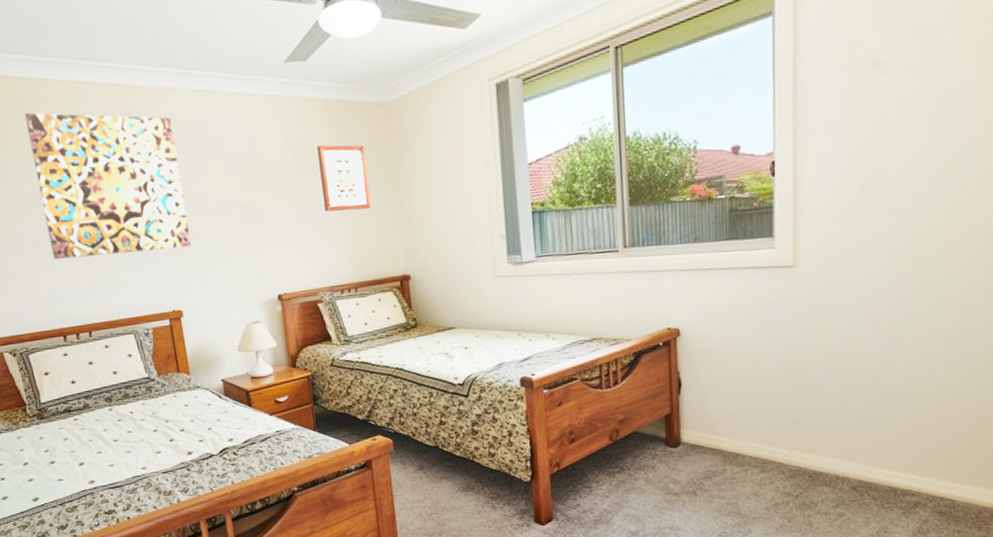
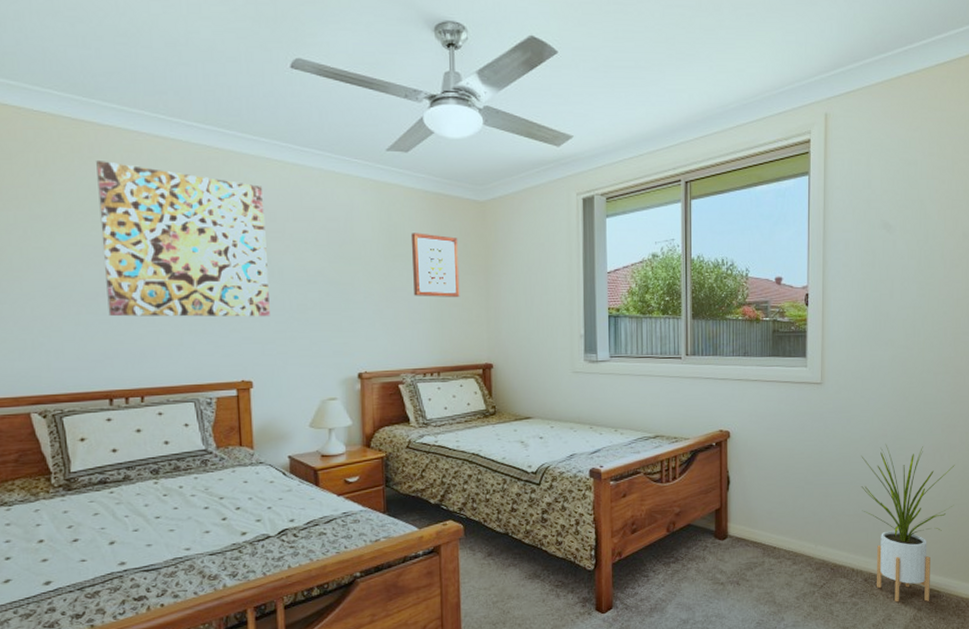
house plant: none [847,331,977,513] -> present [861,443,955,603]

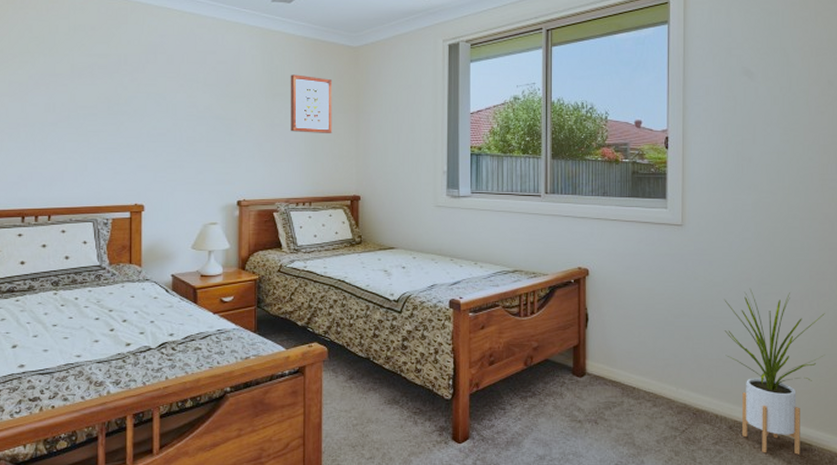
wall art: present [96,161,270,317] -> none [26,10,163,147]

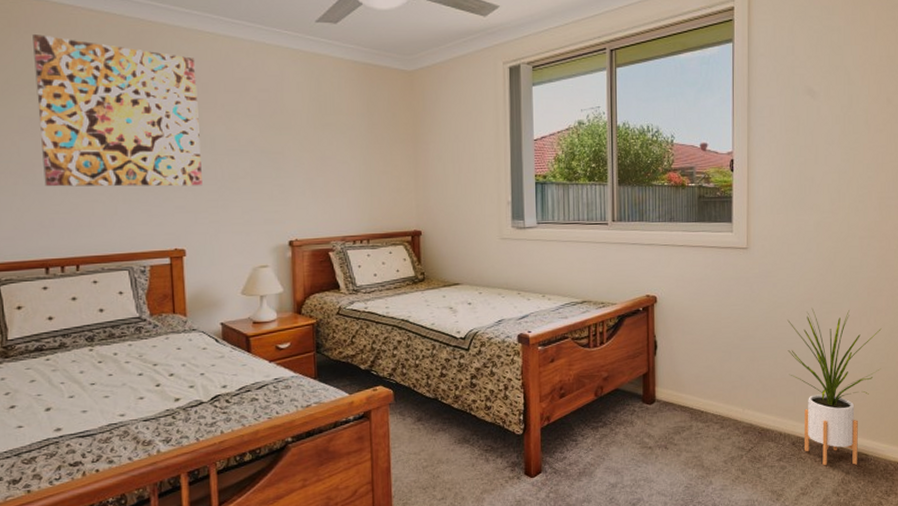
wall art: none [26,10,163,147] -> present [33,35,202,187]
wall art: present [290,74,333,133] -> none [340,102,389,166]

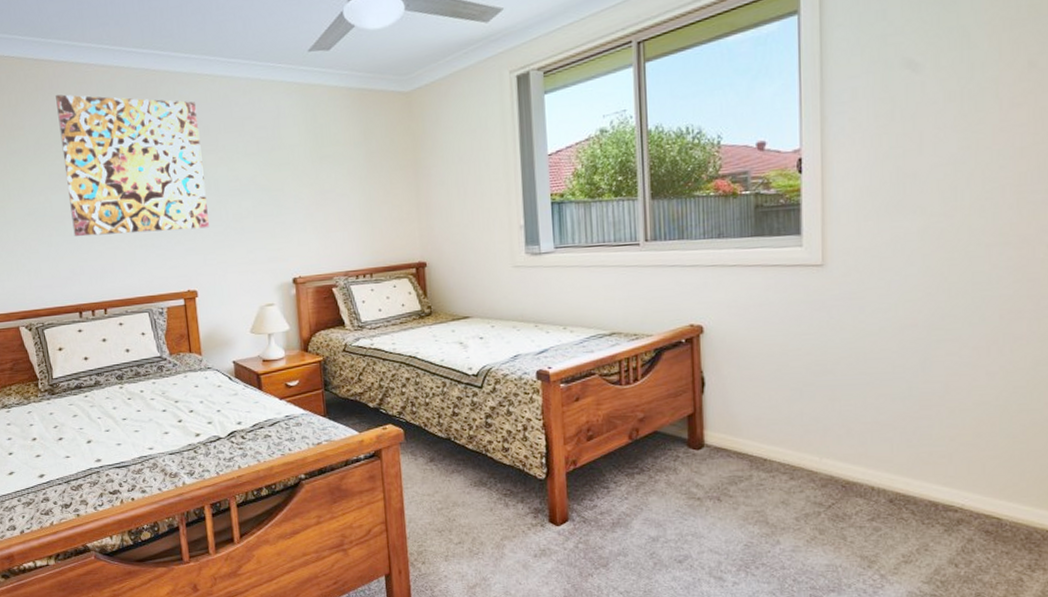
house plant: present [787,307,882,466] -> none [880,335,1021,530]

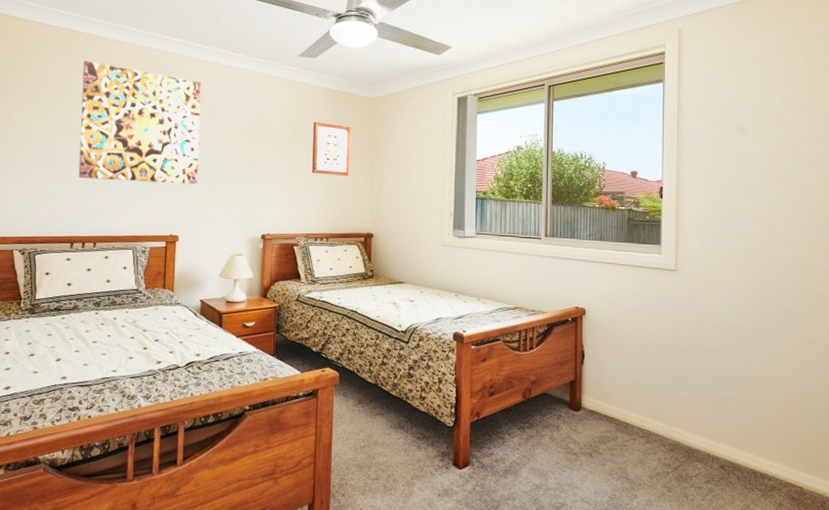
wall art: none [336,131,389,197] -> present [312,122,351,176]

